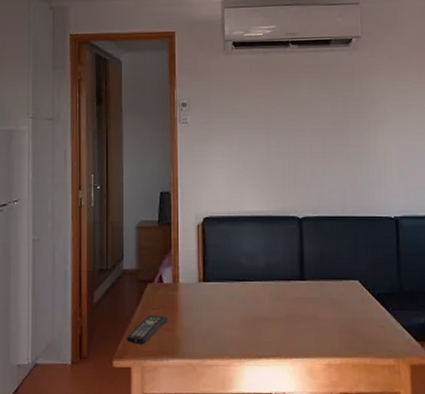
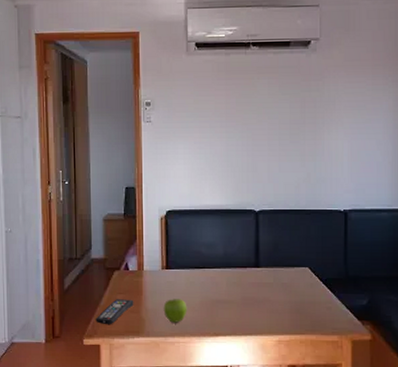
fruit: none [200,315,227,343] -> present [163,299,187,323]

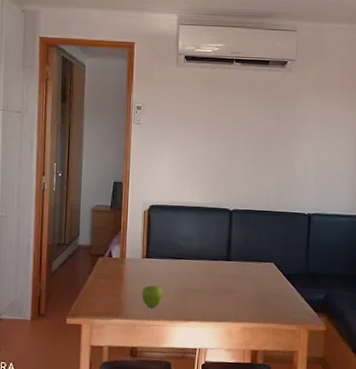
remote control: present [95,299,134,324] -> none [79,283,115,306]

